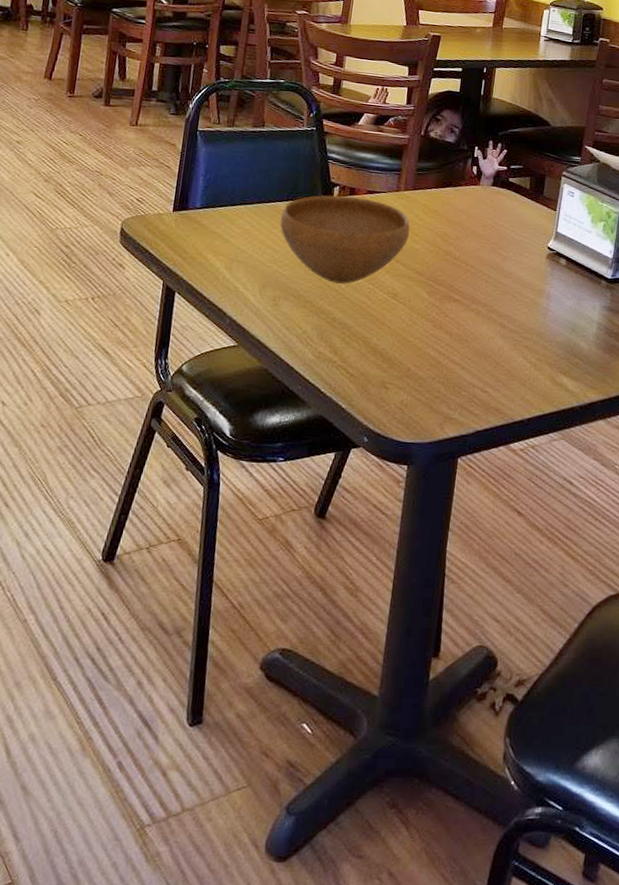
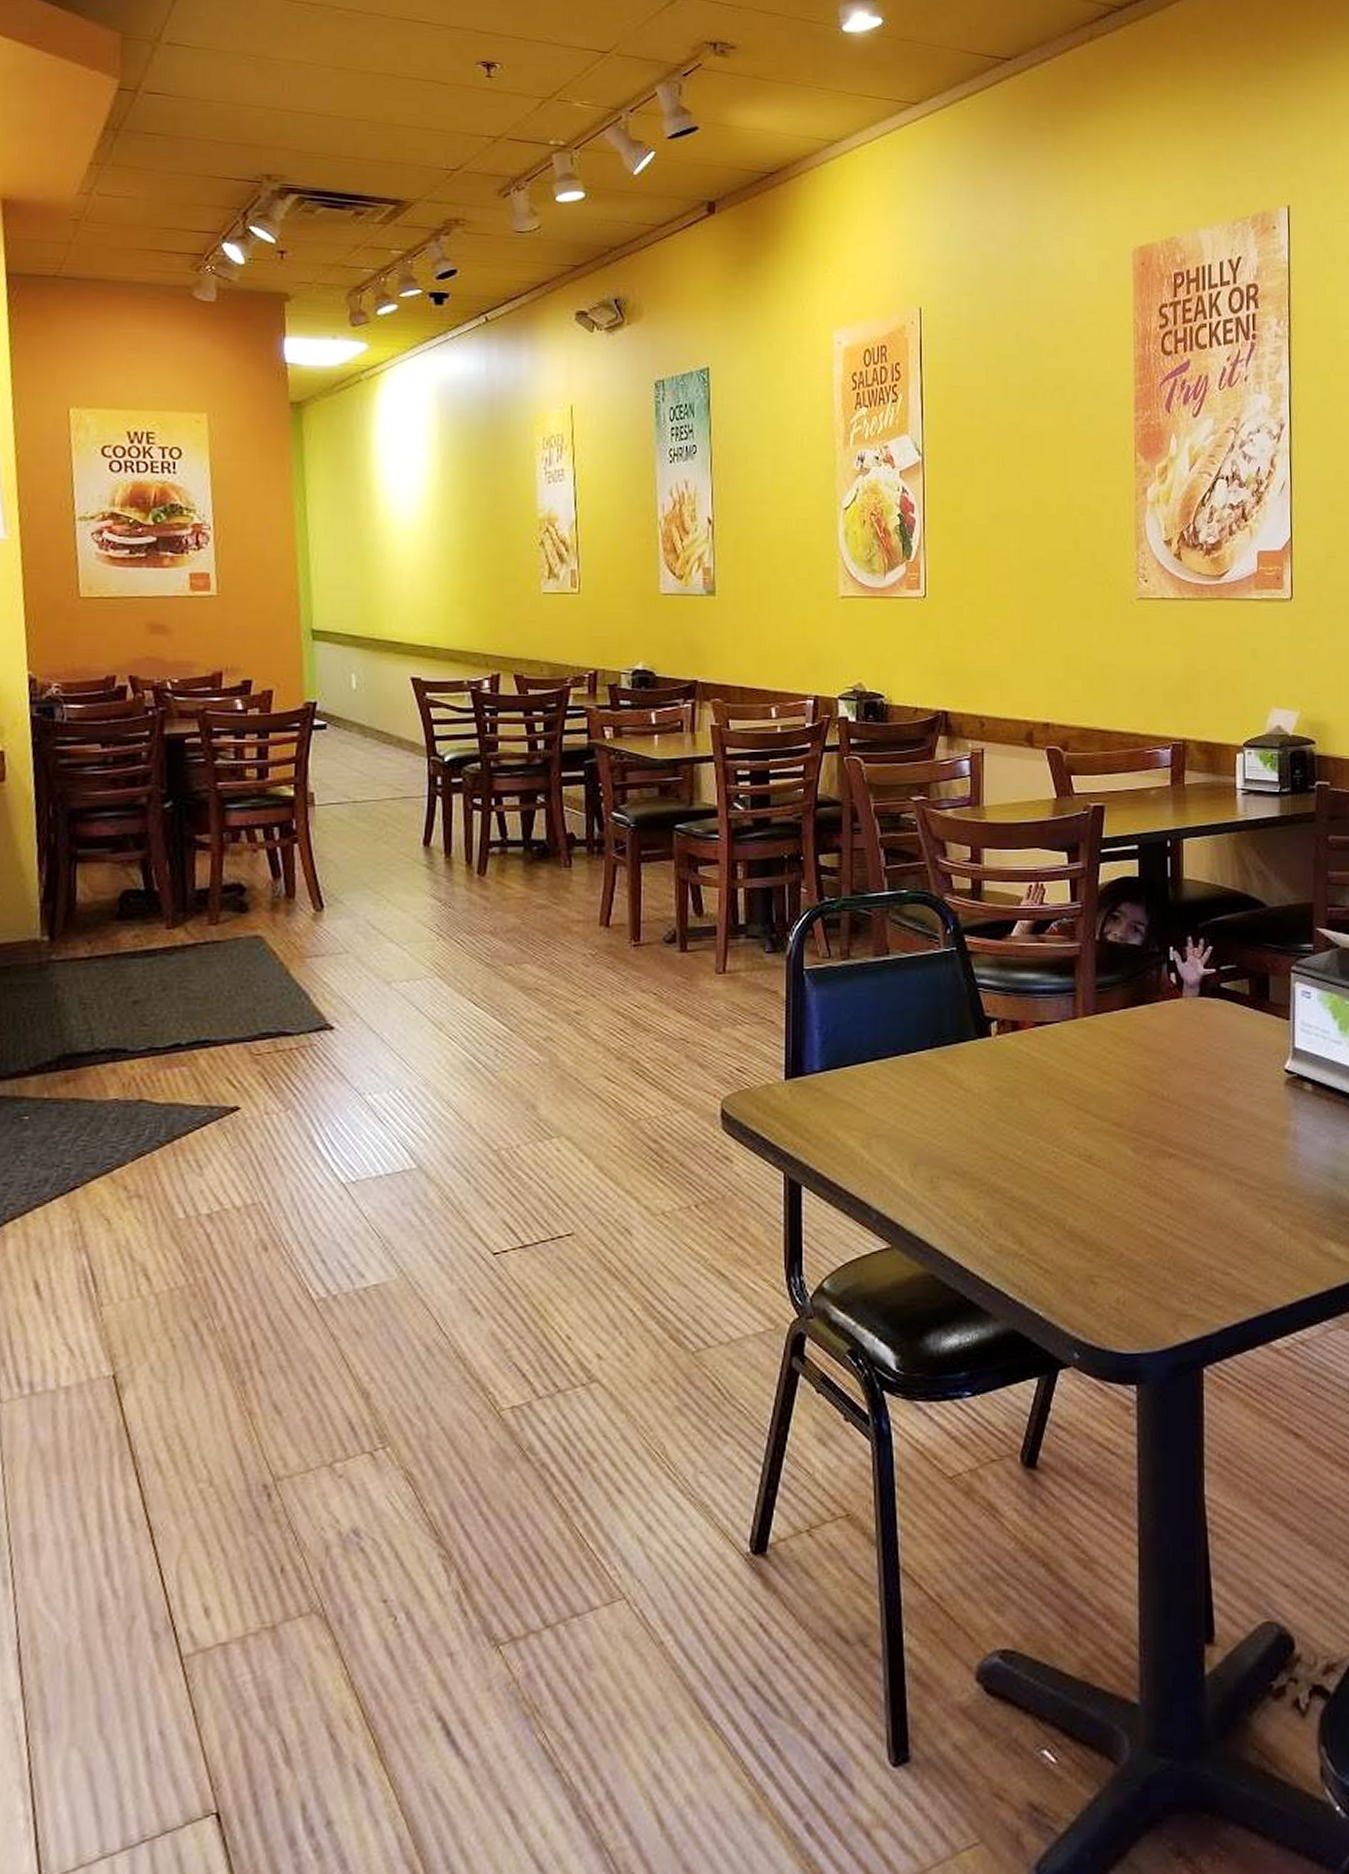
bowl: present [280,195,410,284] -> none [925,1033,1098,1150]

